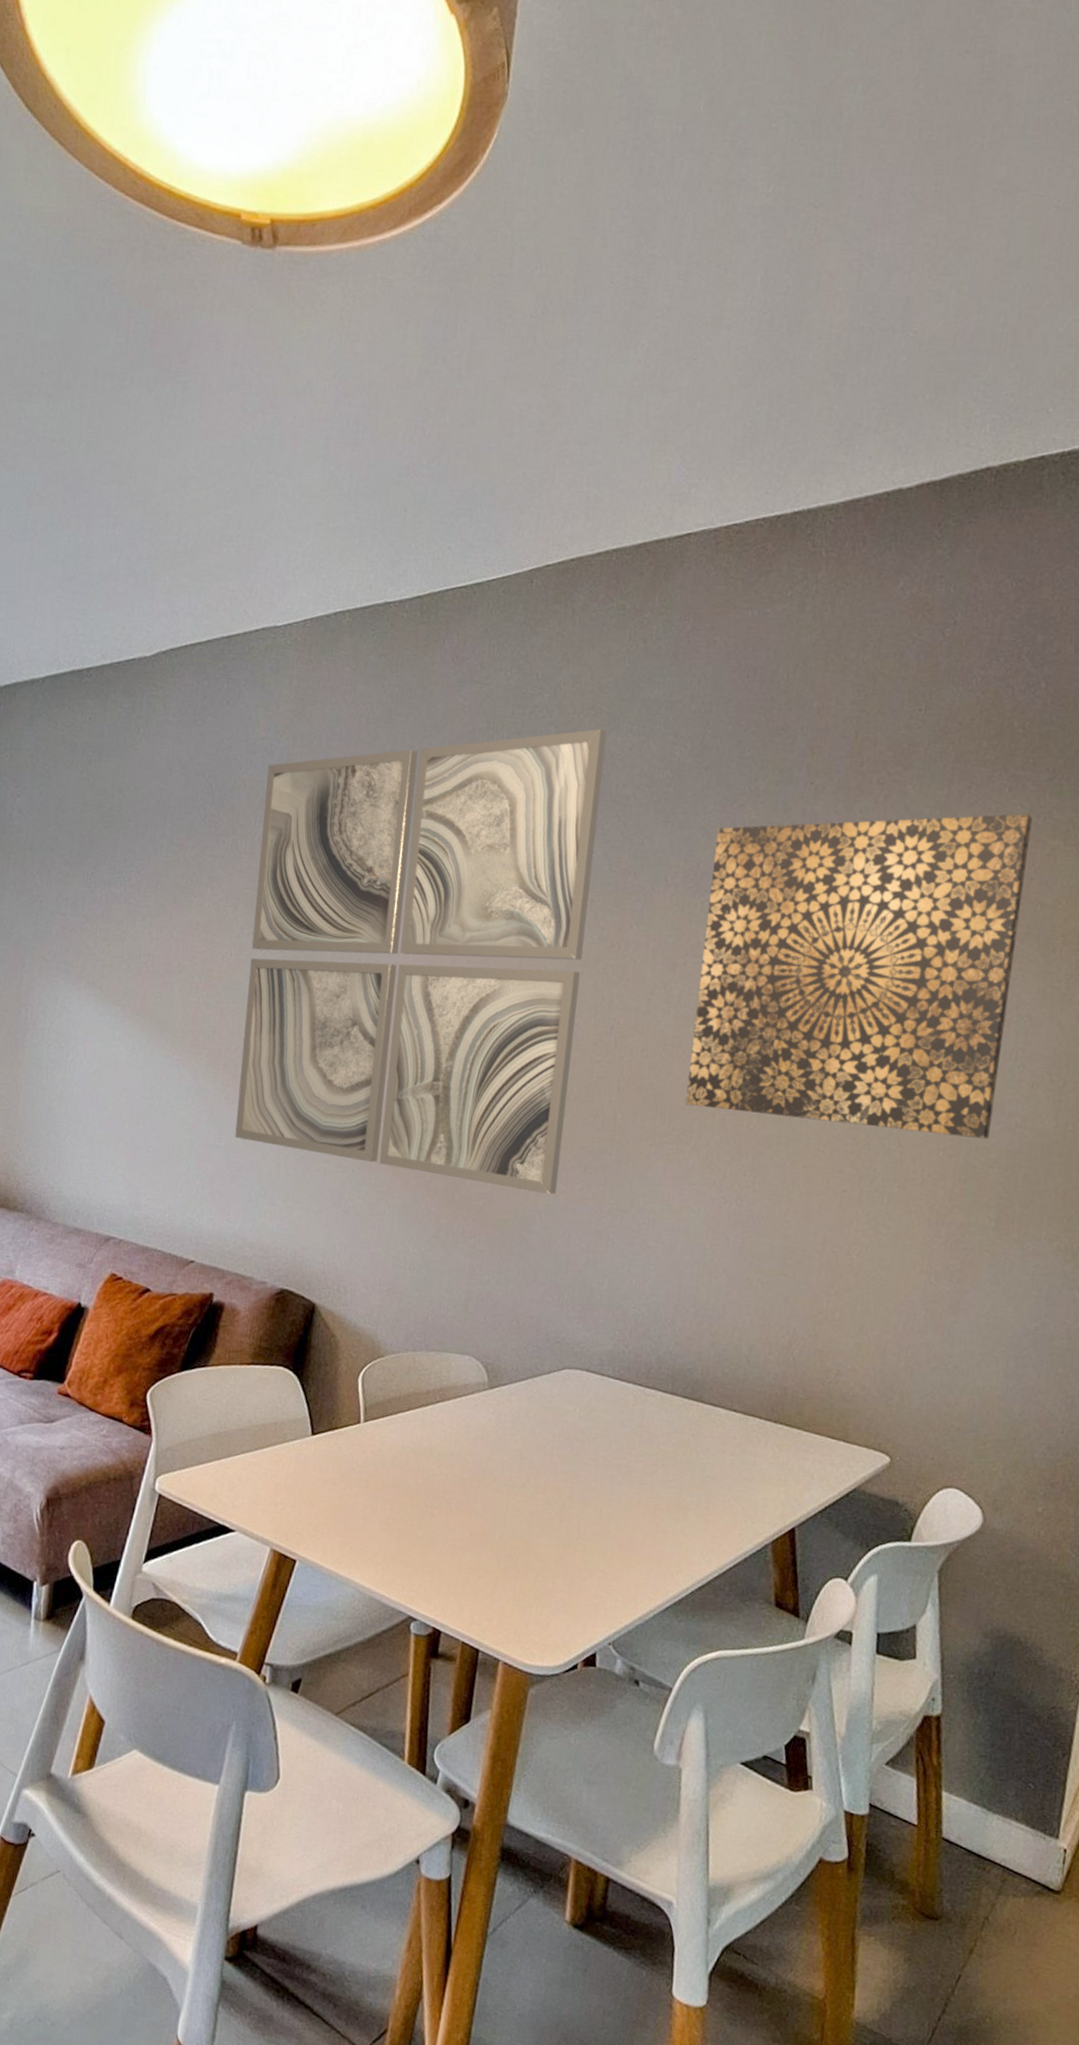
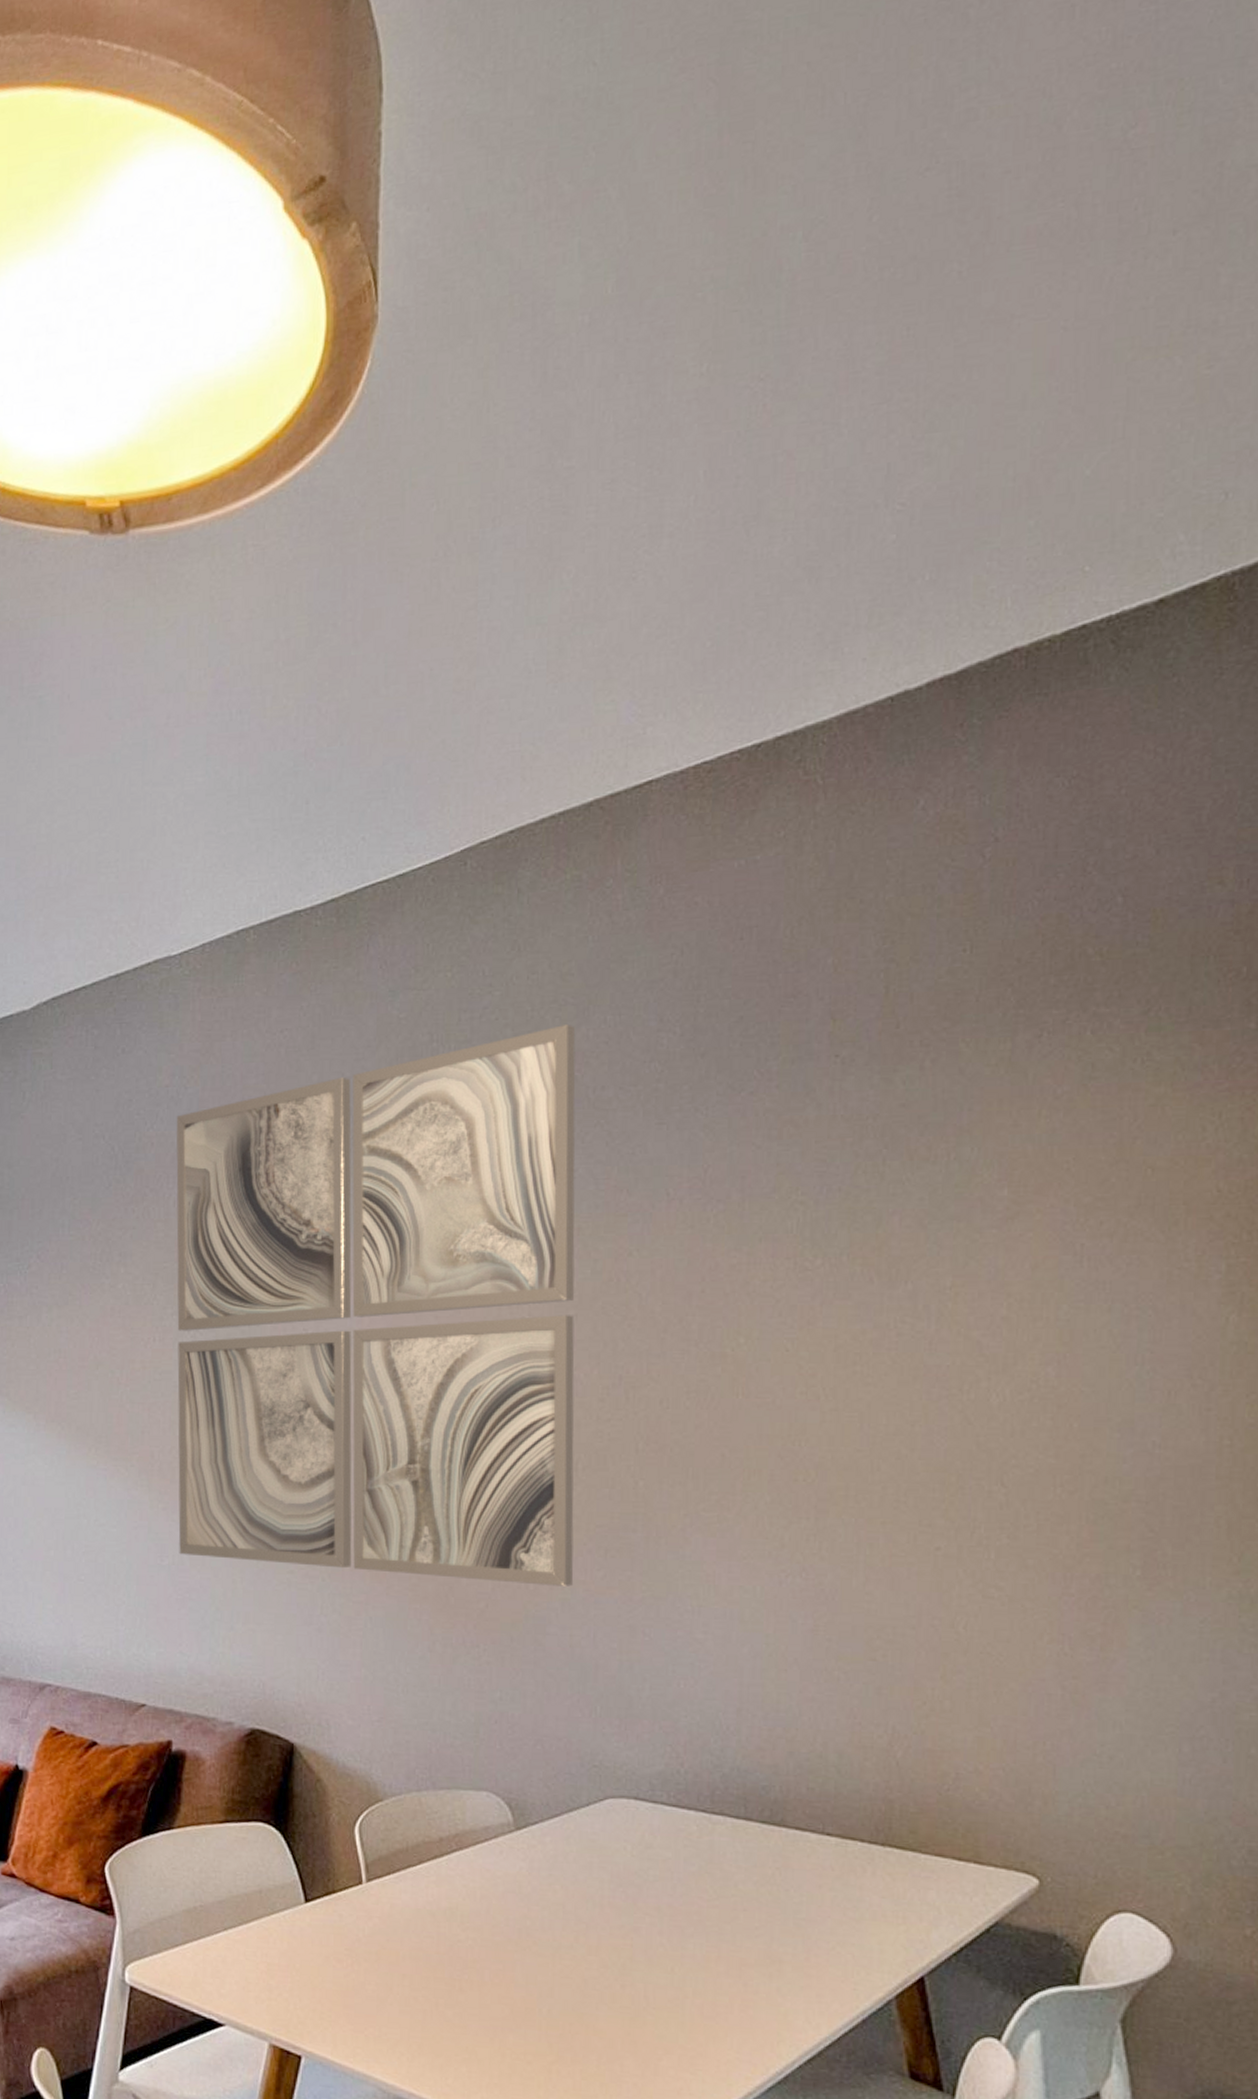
wall art: present [685,814,1033,1140] -> none [722,1060,1127,1467]

